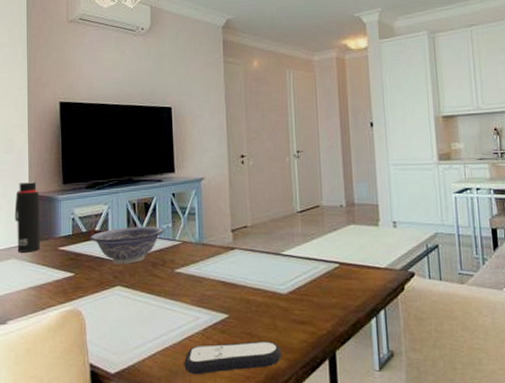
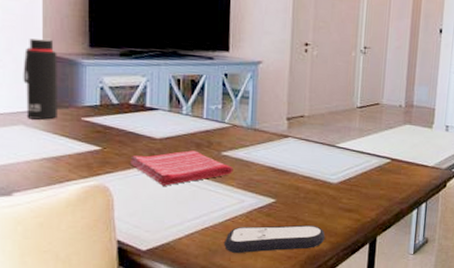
decorative bowl: present [90,226,165,265] -> none [122,103,213,143]
dish towel: none [98,270,187,307] -> present [130,150,233,186]

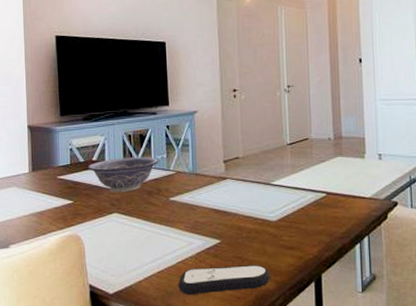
water bottle: present [23,38,57,120] -> none [14,113,40,181]
decorative bowl: none [122,103,213,143] -> present [87,157,160,193]
dish towel: present [130,150,233,186] -> none [96,198,181,233]

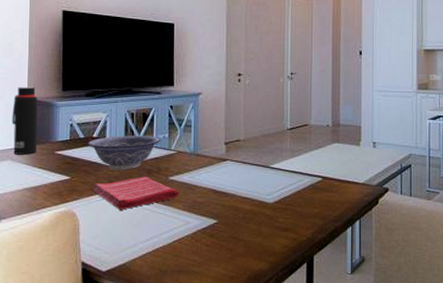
water bottle: none [14,113,40,181] -> present [12,86,38,155]
dish towel: none [96,198,181,233] -> present [93,176,179,210]
remote control: present [178,264,271,295] -> none [173,244,265,274]

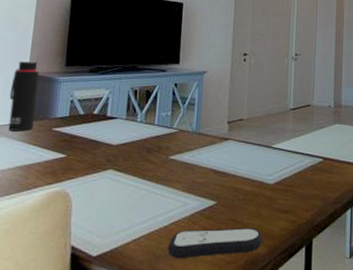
decorative bowl: present [87,135,161,170] -> none [87,113,163,149]
dish towel: present [93,176,179,210] -> none [89,155,179,190]
remote control: none [173,244,265,274] -> present [168,227,263,259]

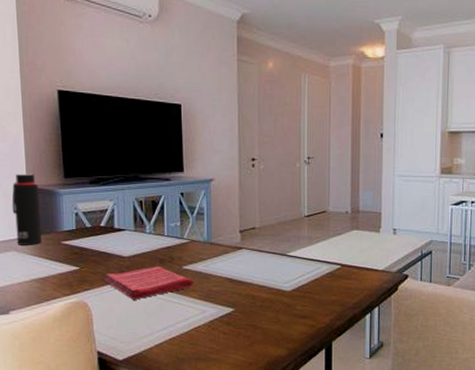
dish towel: none [89,155,179,190] -> present [104,266,194,300]
remote control: present [168,227,263,259] -> none [190,332,283,362]

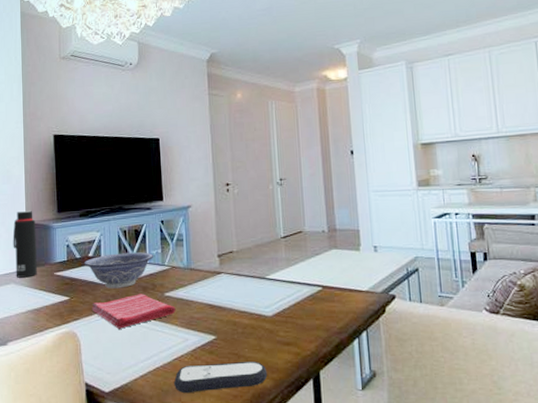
decorative bowl: none [95,224,173,260] -> present [83,252,154,289]
remote control: none [190,332,283,362] -> present [174,361,268,394]

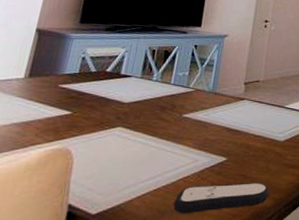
water bottle: present [13,210,37,278] -> none [7,16,50,87]
decorative bowl: present [83,252,154,289] -> none [98,71,180,107]
dish towel: present [92,294,176,329] -> none [96,113,192,148]

